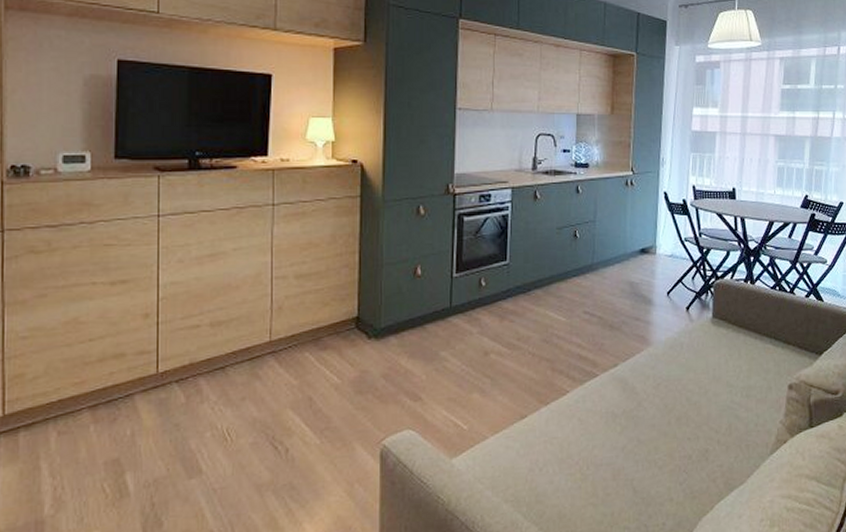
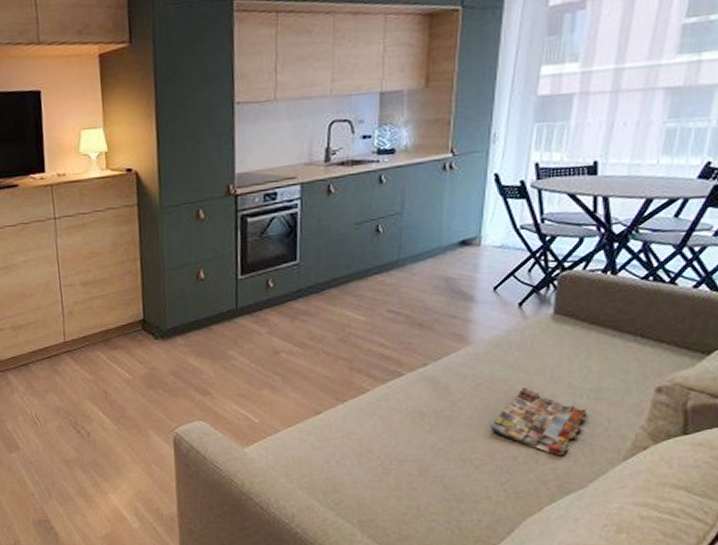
magazine: none [670,386,742,453] -> present [491,387,587,457]

